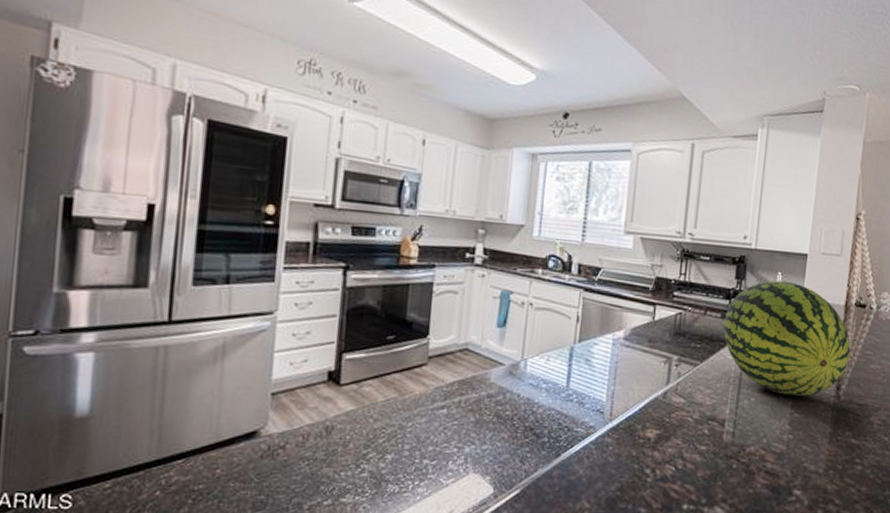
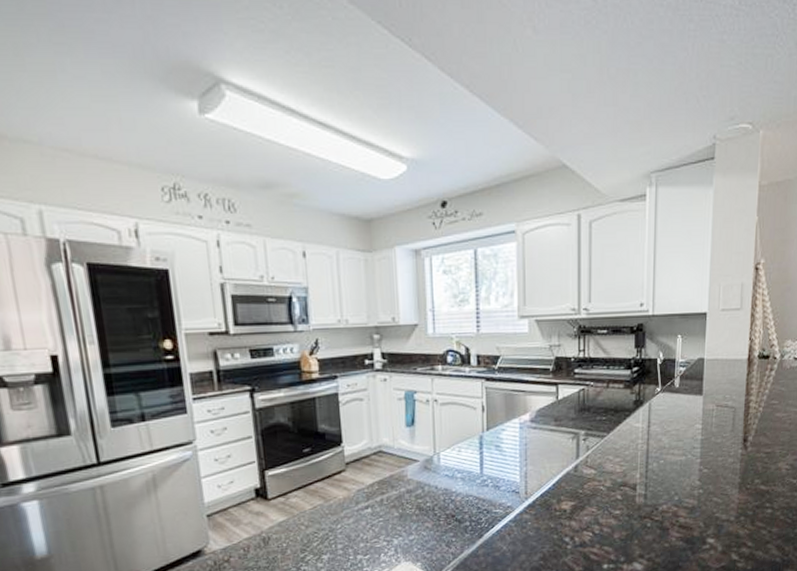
fruit: present [723,280,851,396] -> none [627,343,756,454]

